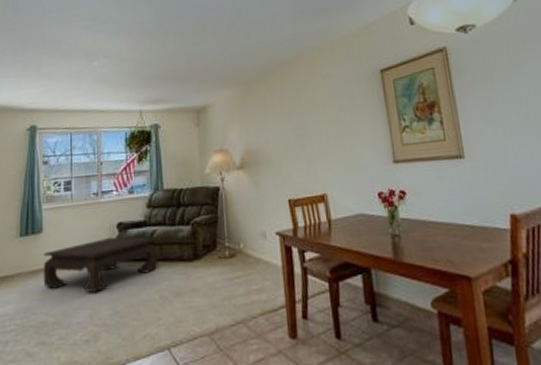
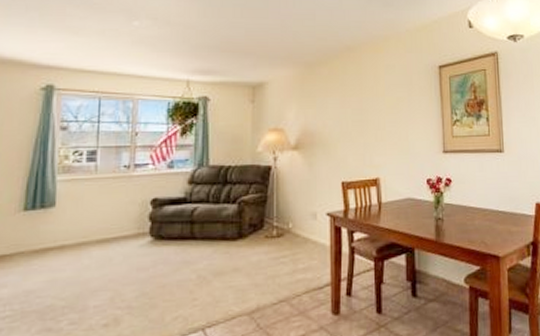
coffee table: present [43,236,158,292] -> none [53,213,198,273]

